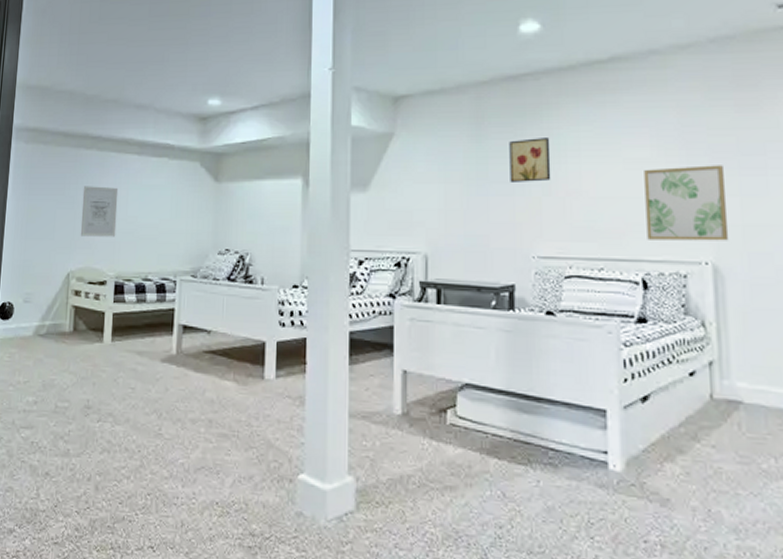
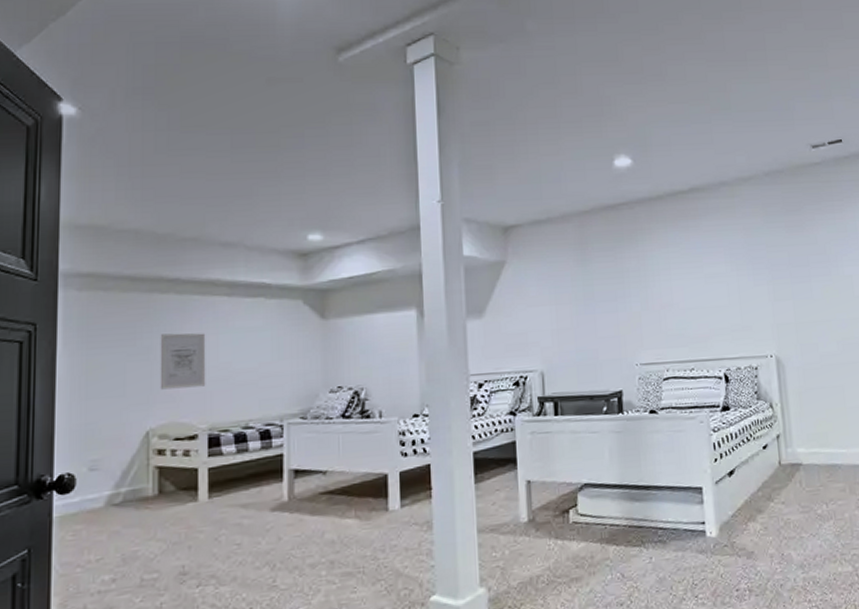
wall art: present [509,138,551,182] -> none [611,259,648,300]
wall art: present [644,165,729,241] -> none [721,275,787,341]

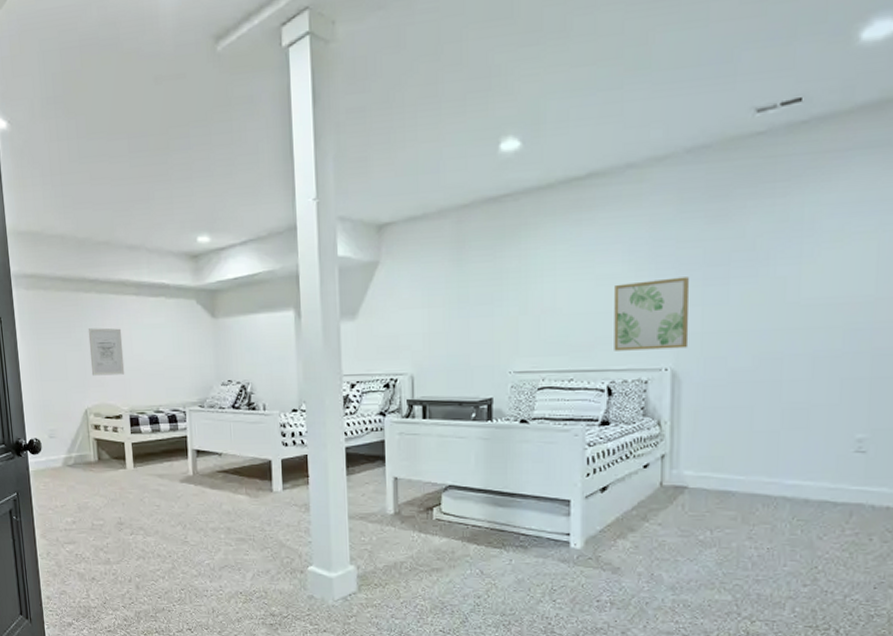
wall art: none [721,275,787,341] -> present [614,277,690,351]

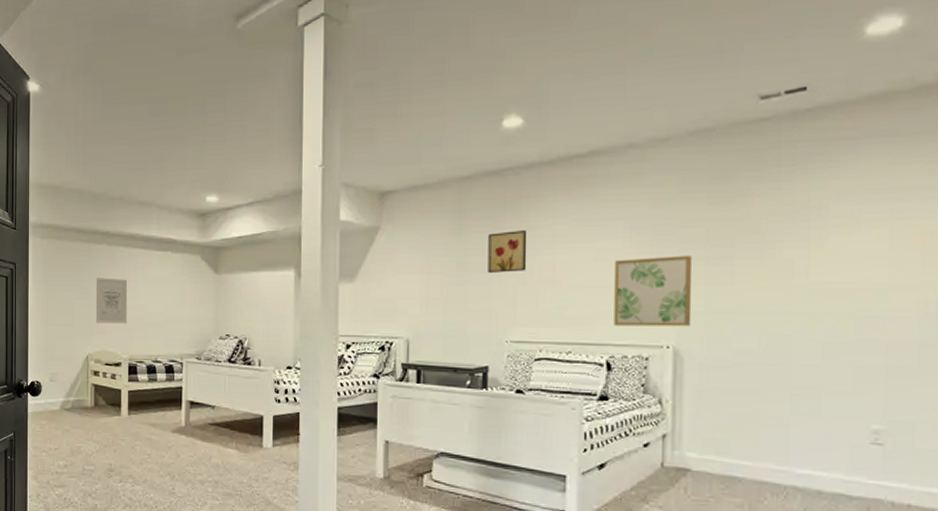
wall art: none [489,258,528,304] -> present [488,230,527,273]

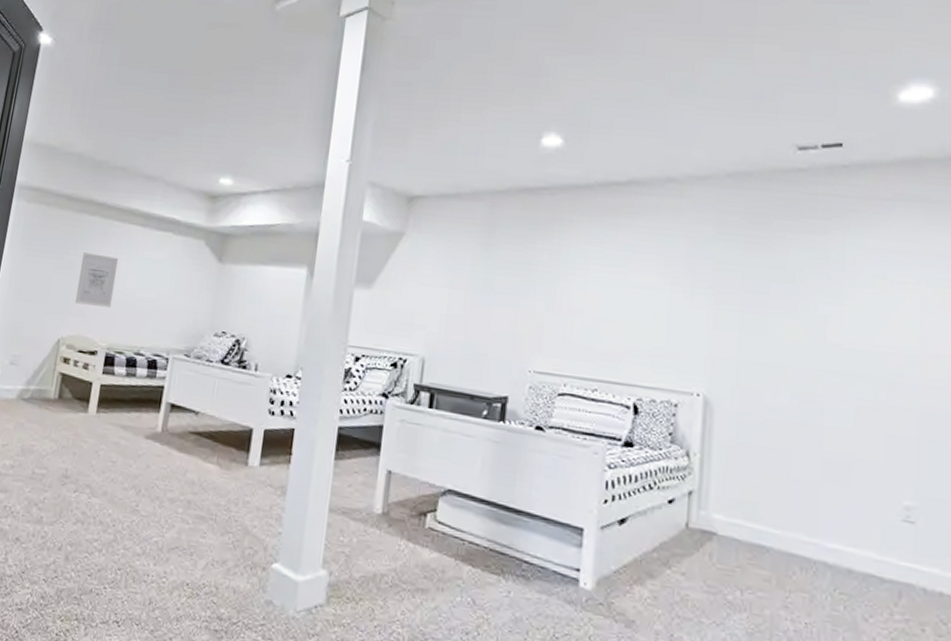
wall art: present [488,230,527,273] -> none [515,253,560,297]
wall art: present [614,255,692,327] -> none [643,295,726,375]

